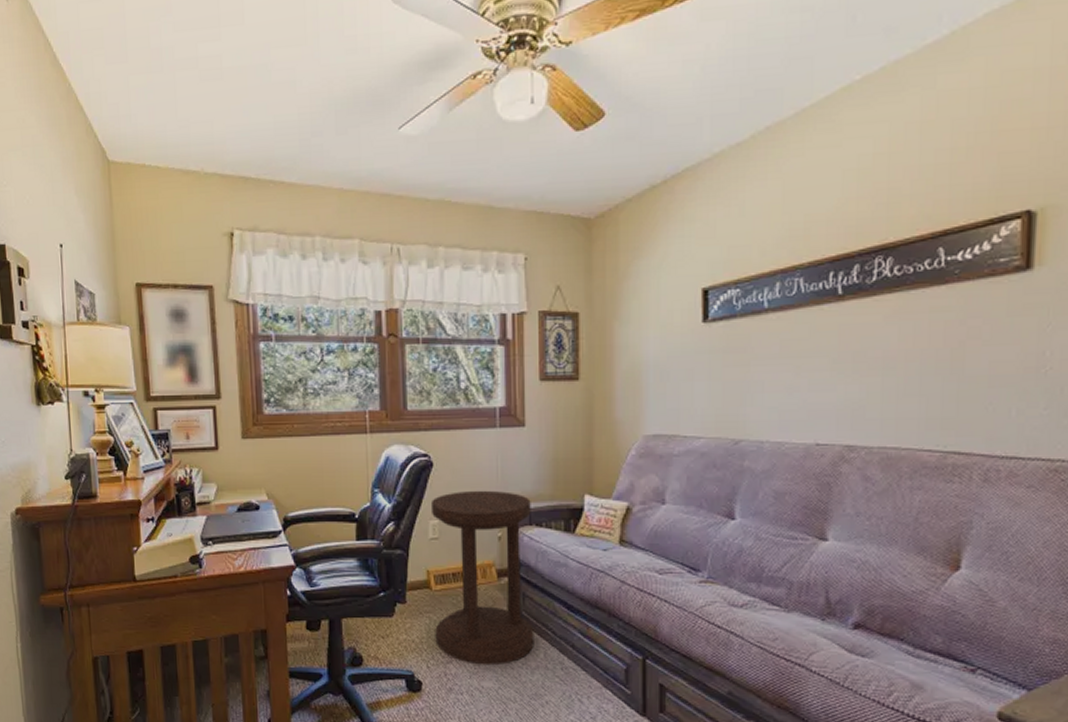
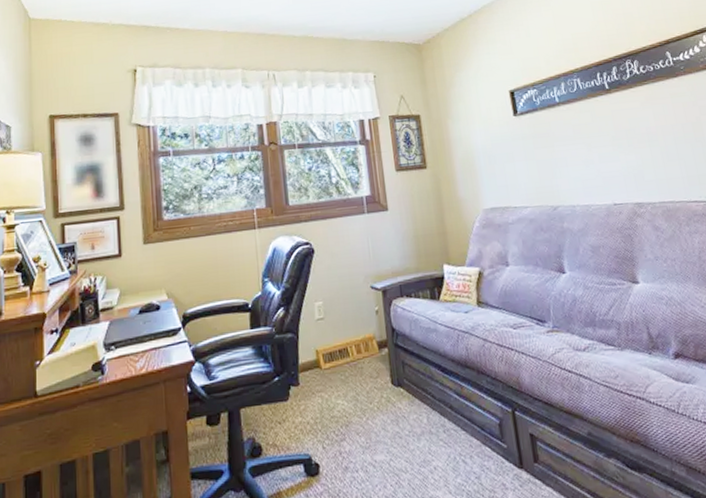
side table: present [430,490,534,666] -> none [314,268,418,439]

